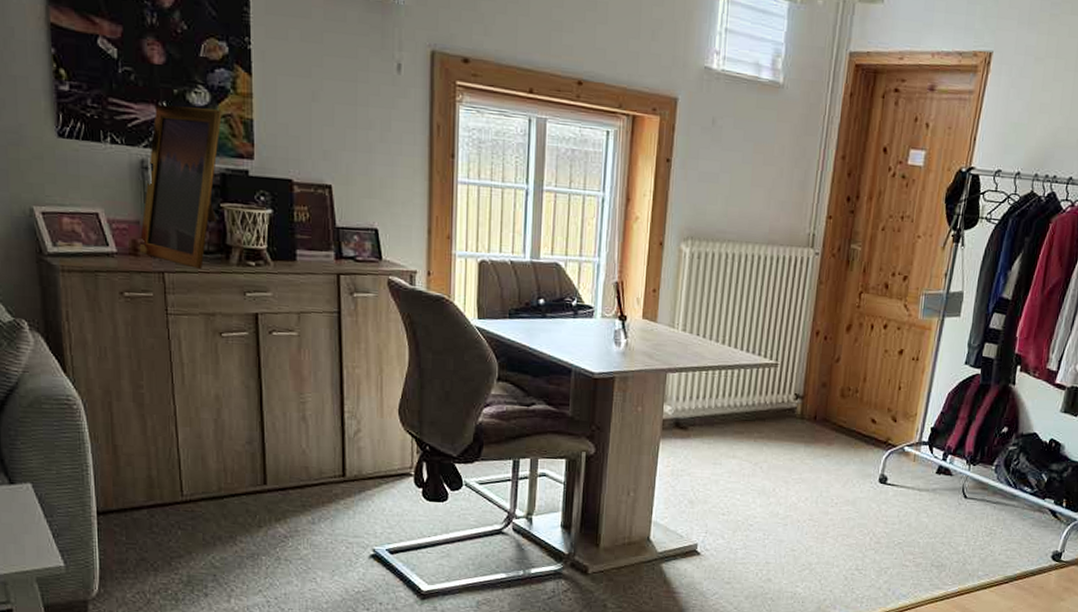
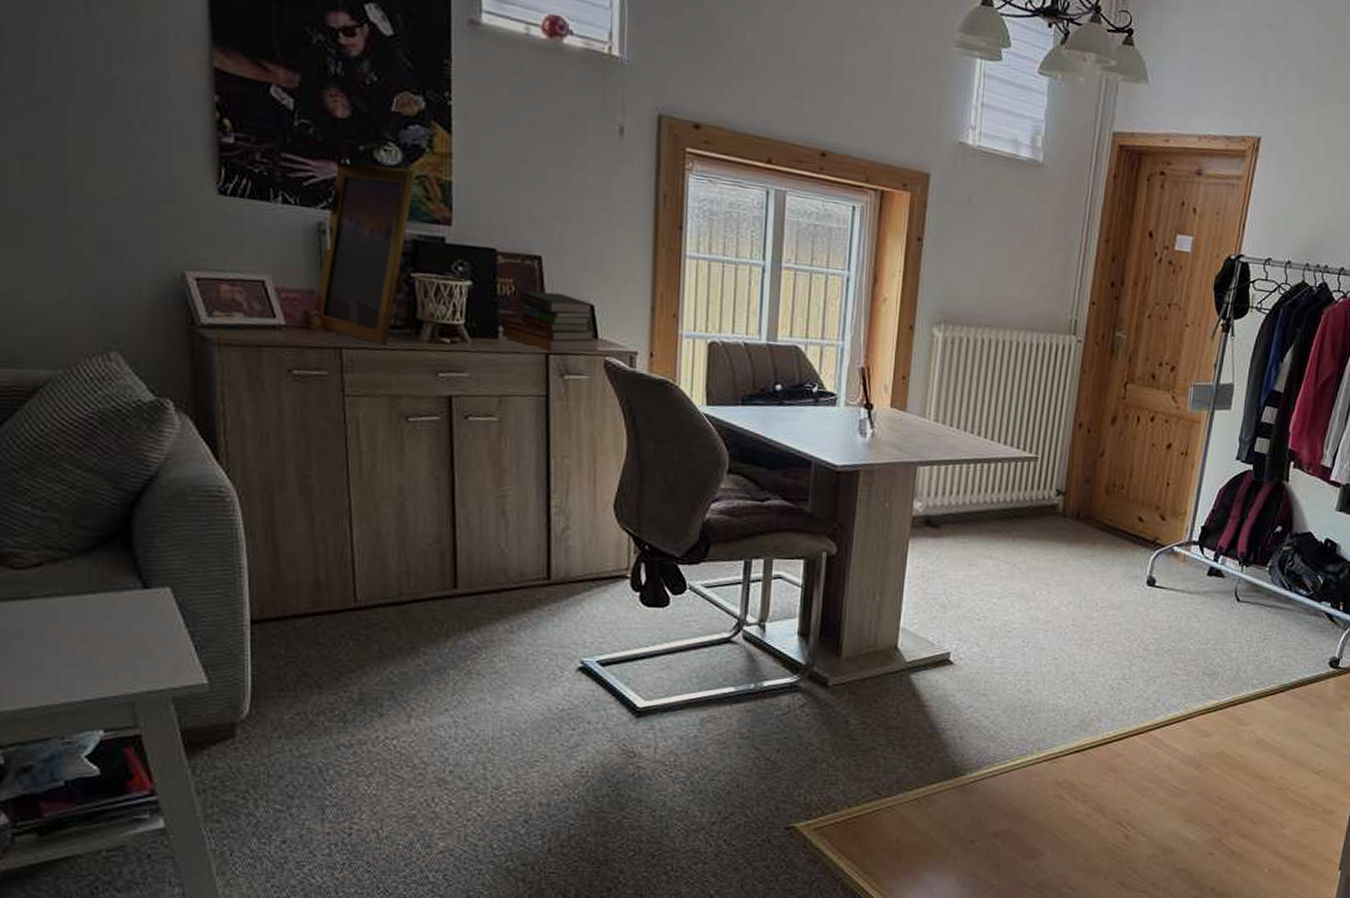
books: none [297,217,383,273] -> present [500,291,599,353]

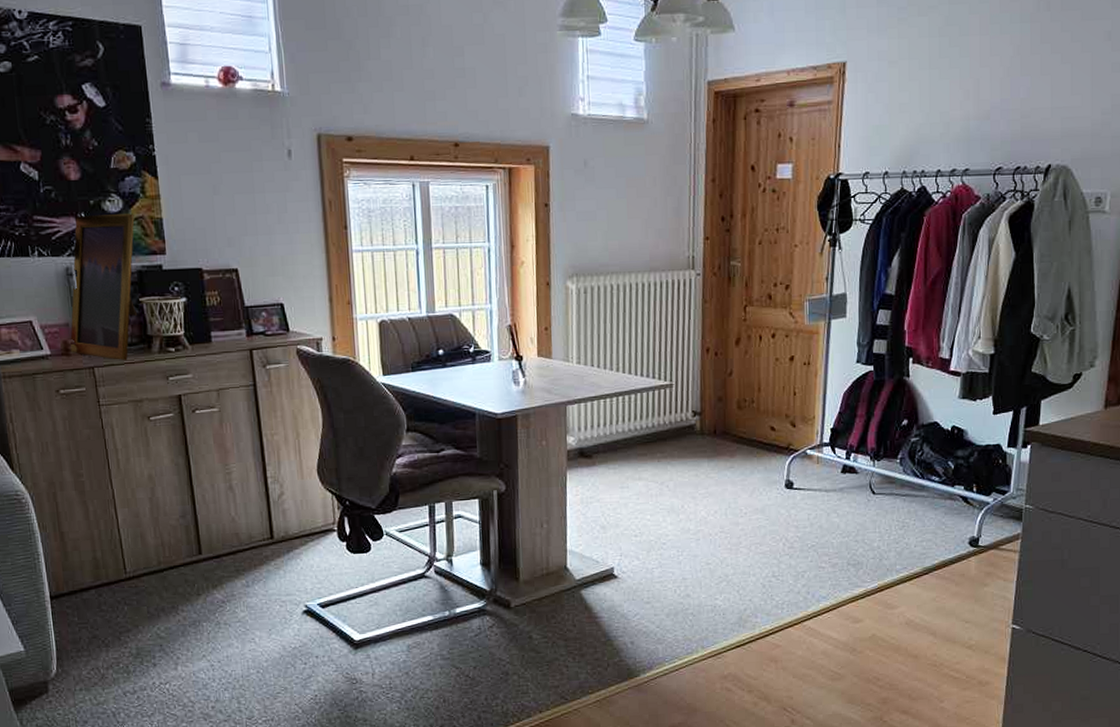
books: present [500,291,599,353] -> none [211,297,291,348]

